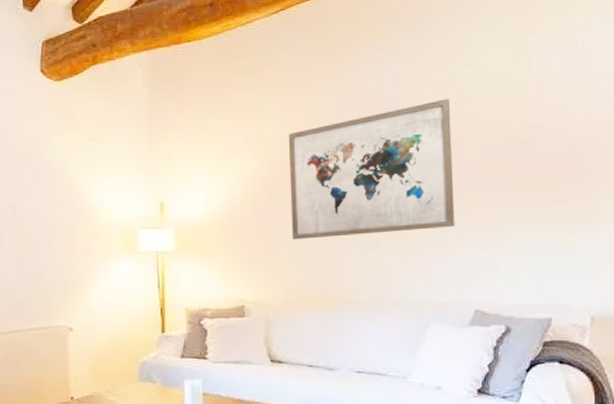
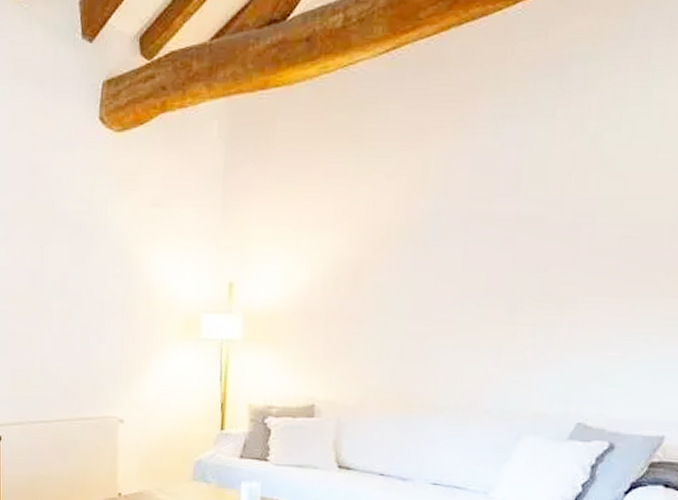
wall art: present [288,98,455,240] -> none [377,168,586,334]

